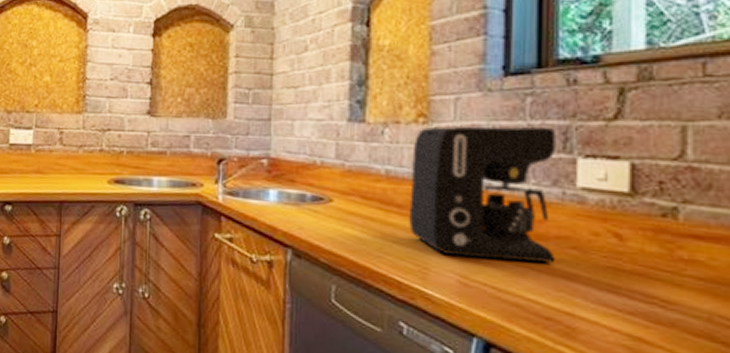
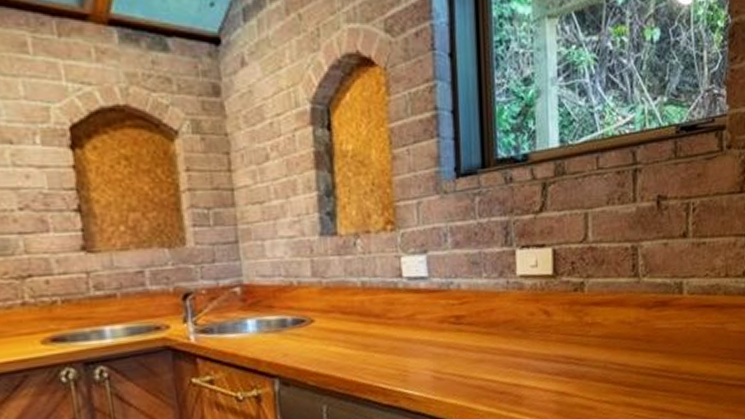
coffee maker: present [409,126,557,263] -> none [384,224,504,355]

